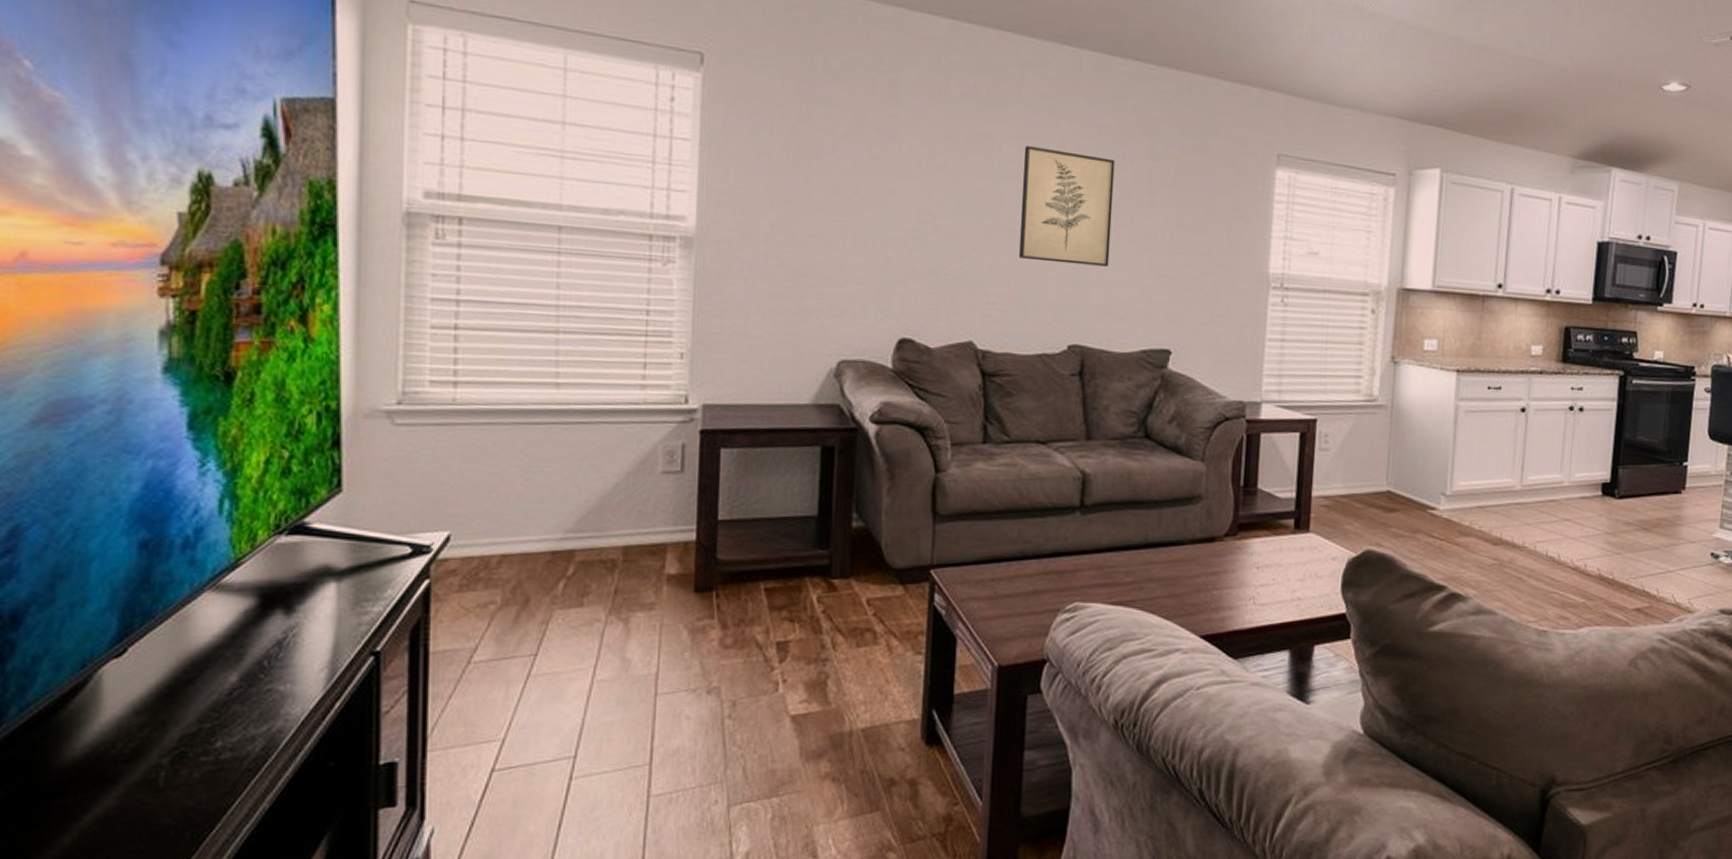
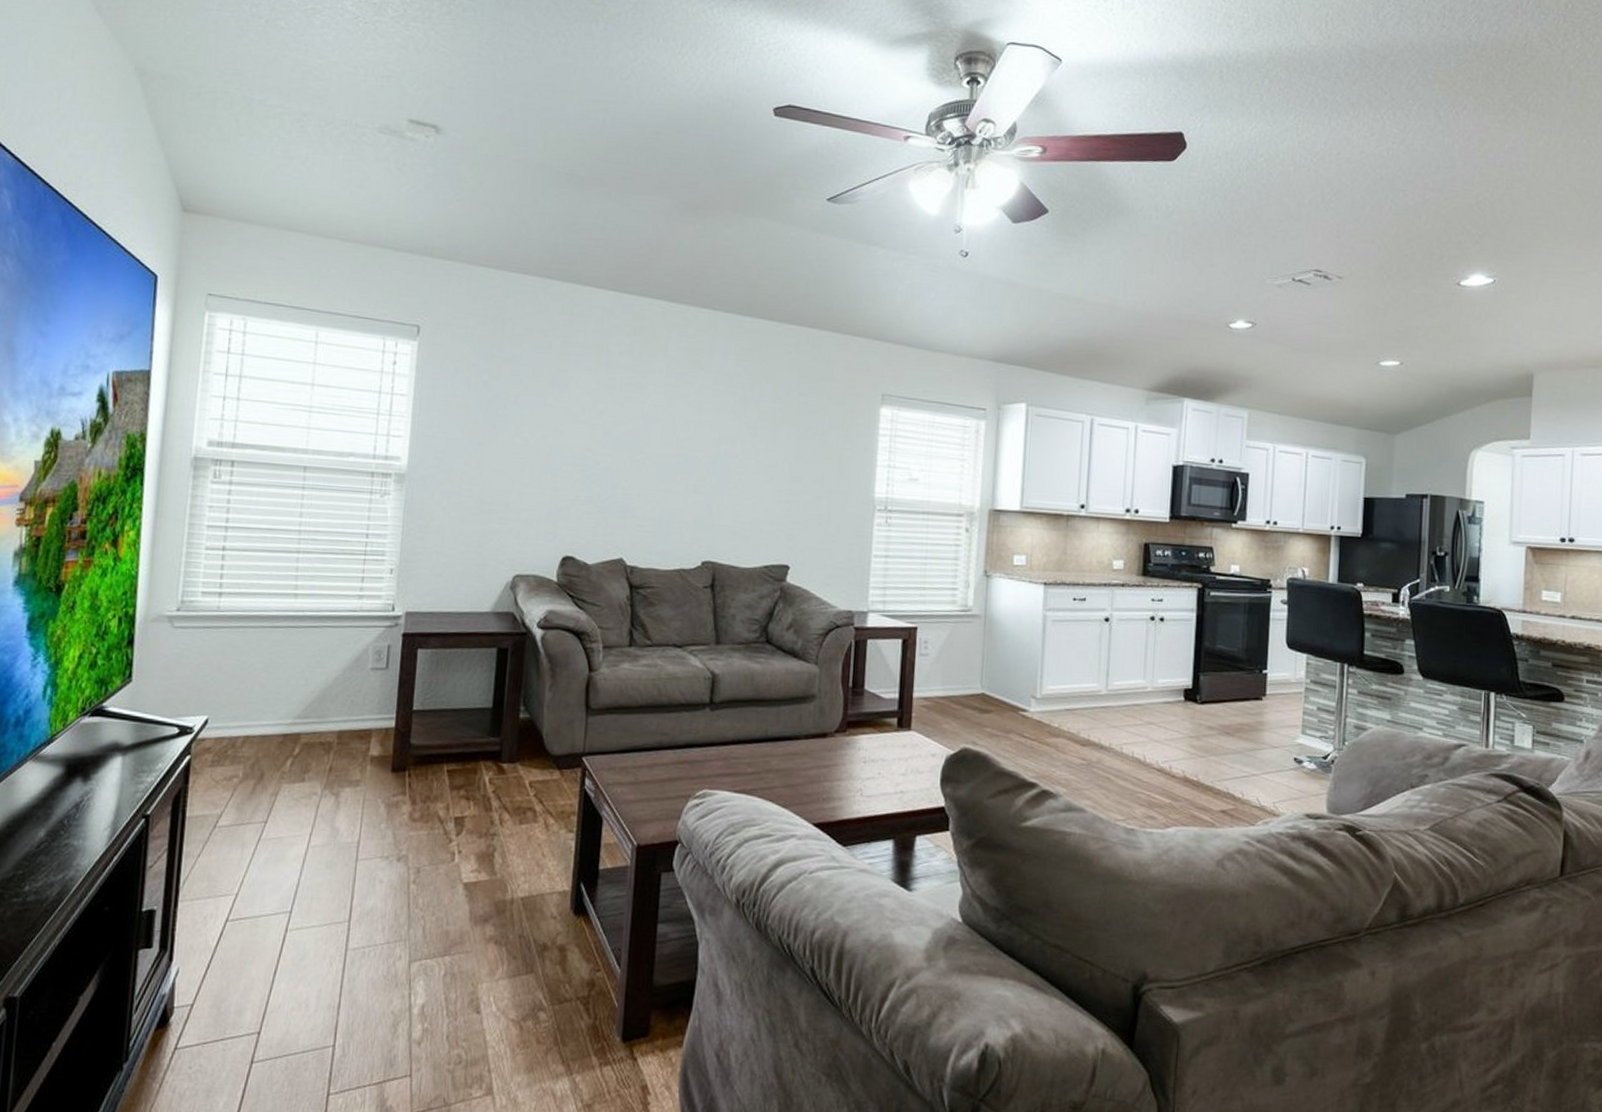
wall art: present [1018,145,1115,267] -> none [662,392,744,493]

